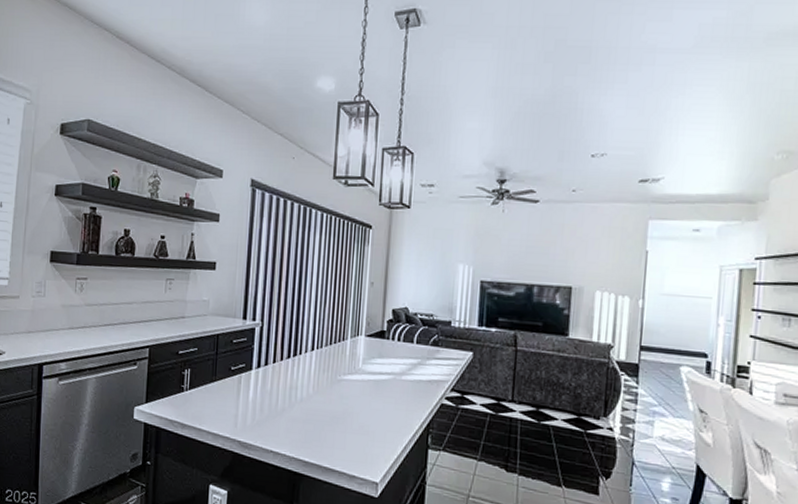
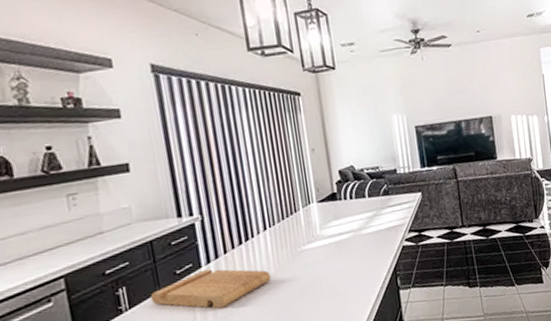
cutting board: none [206,373,308,413] -> present [150,269,271,309]

